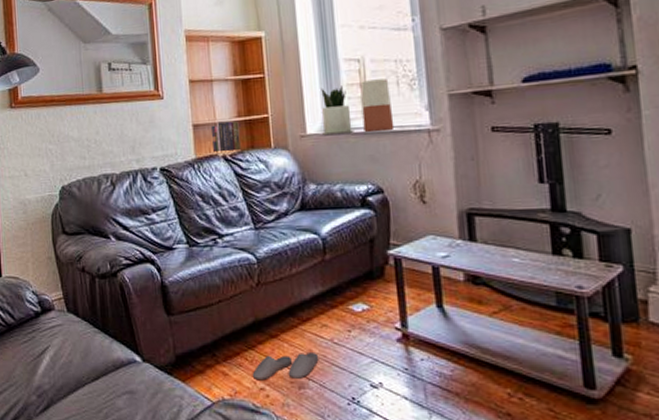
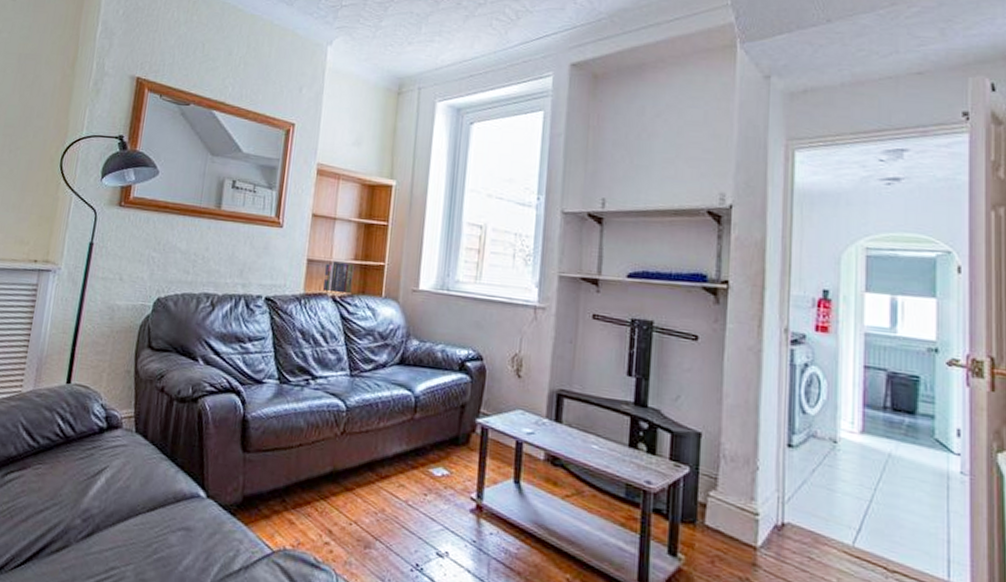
slippers: present [252,353,319,381] -> none [319,508,391,538]
planter: present [320,86,354,136] -> none [433,246,466,297]
vase: present [361,78,395,133] -> none [474,247,506,302]

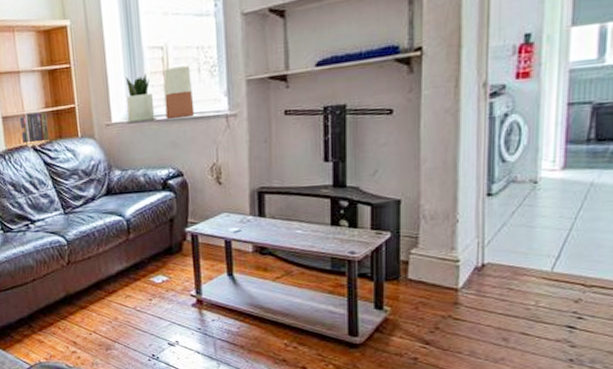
planter: none [433,246,466,297] -> present [125,74,157,124]
vase: none [474,247,506,302] -> present [163,66,195,120]

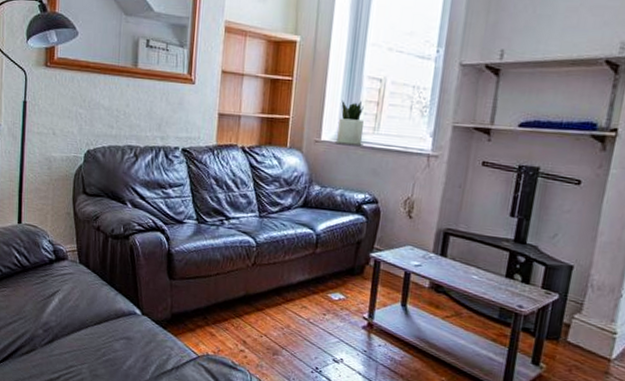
books: present [20,111,49,144] -> none [234,115,261,145]
vase: present [163,66,195,120] -> none [372,100,404,150]

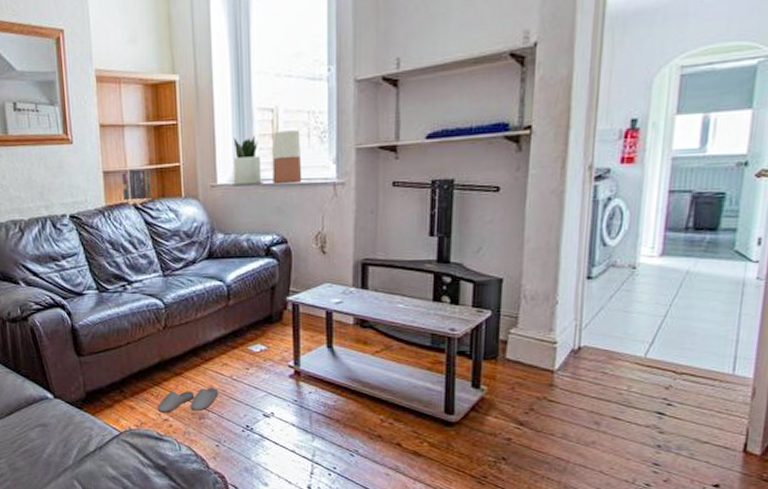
books: none [234,115,261,145] -> present [122,168,151,201]
slippers: none [235,324,295,347] -> present [157,388,219,413]
vase: none [372,100,404,150] -> present [272,130,302,185]

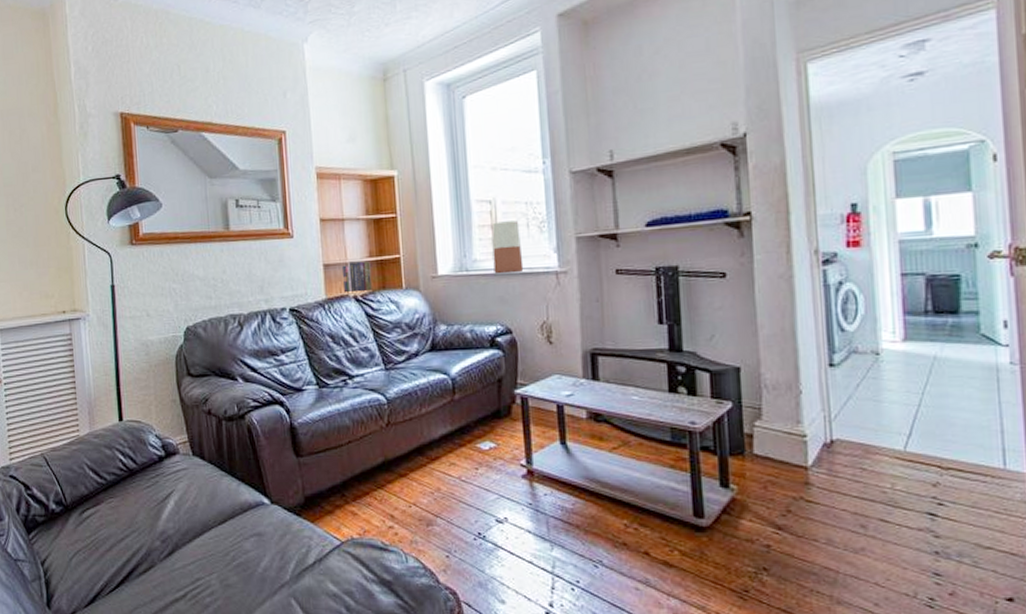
slippers: present [157,388,219,413] -> none [381,491,447,519]
planter: present [231,136,263,187] -> none [452,227,485,277]

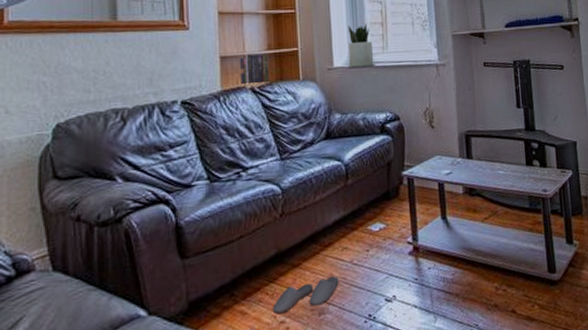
slippers: none [381,491,447,519] -> present [272,276,339,314]
planter: none [452,227,485,277] -> present [347,24,376,69]
vase: present [492,220,524,274] -> none [382,19,410,67]

